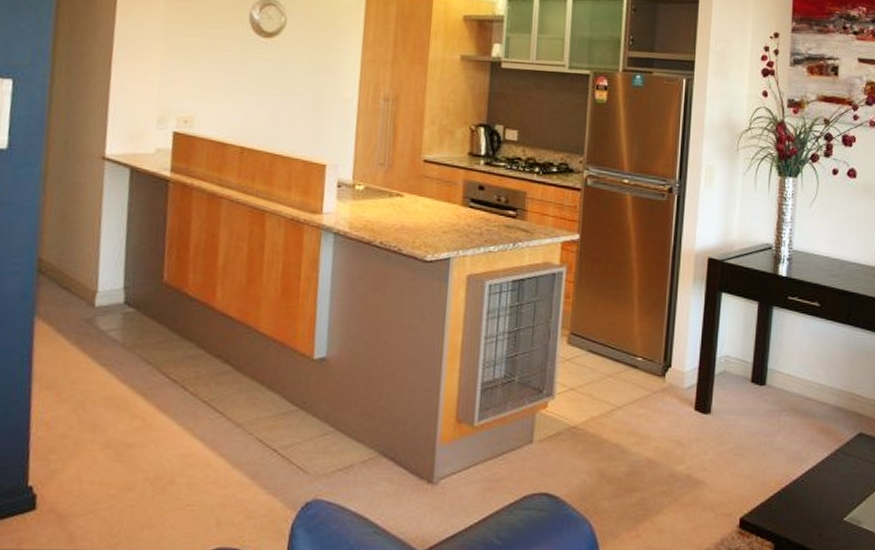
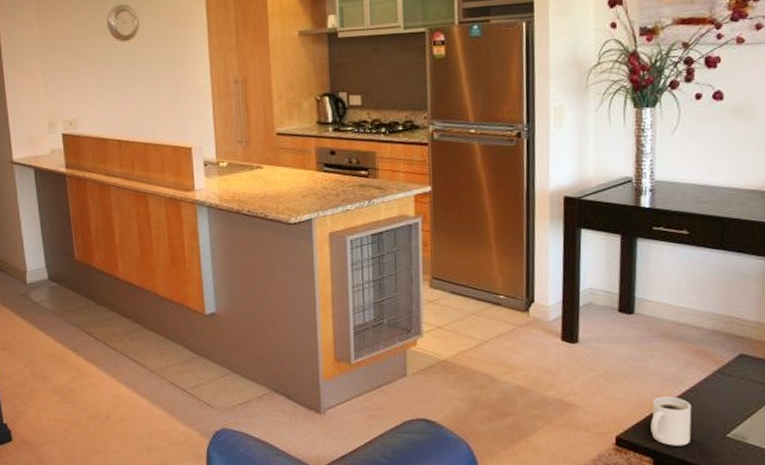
mug: none [774,475,814,530] -> present [651,396,692,446]

